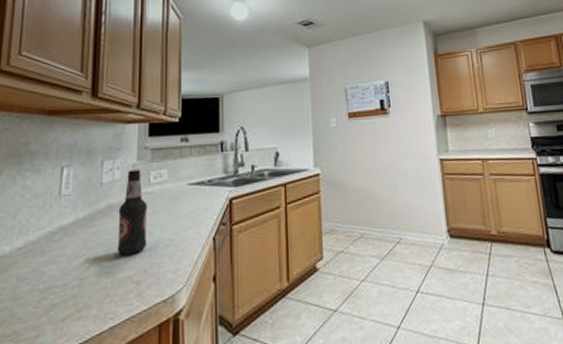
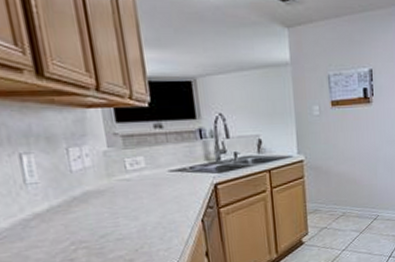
bottle: present [117,169,148,256] -> none [96,157,134,239]

